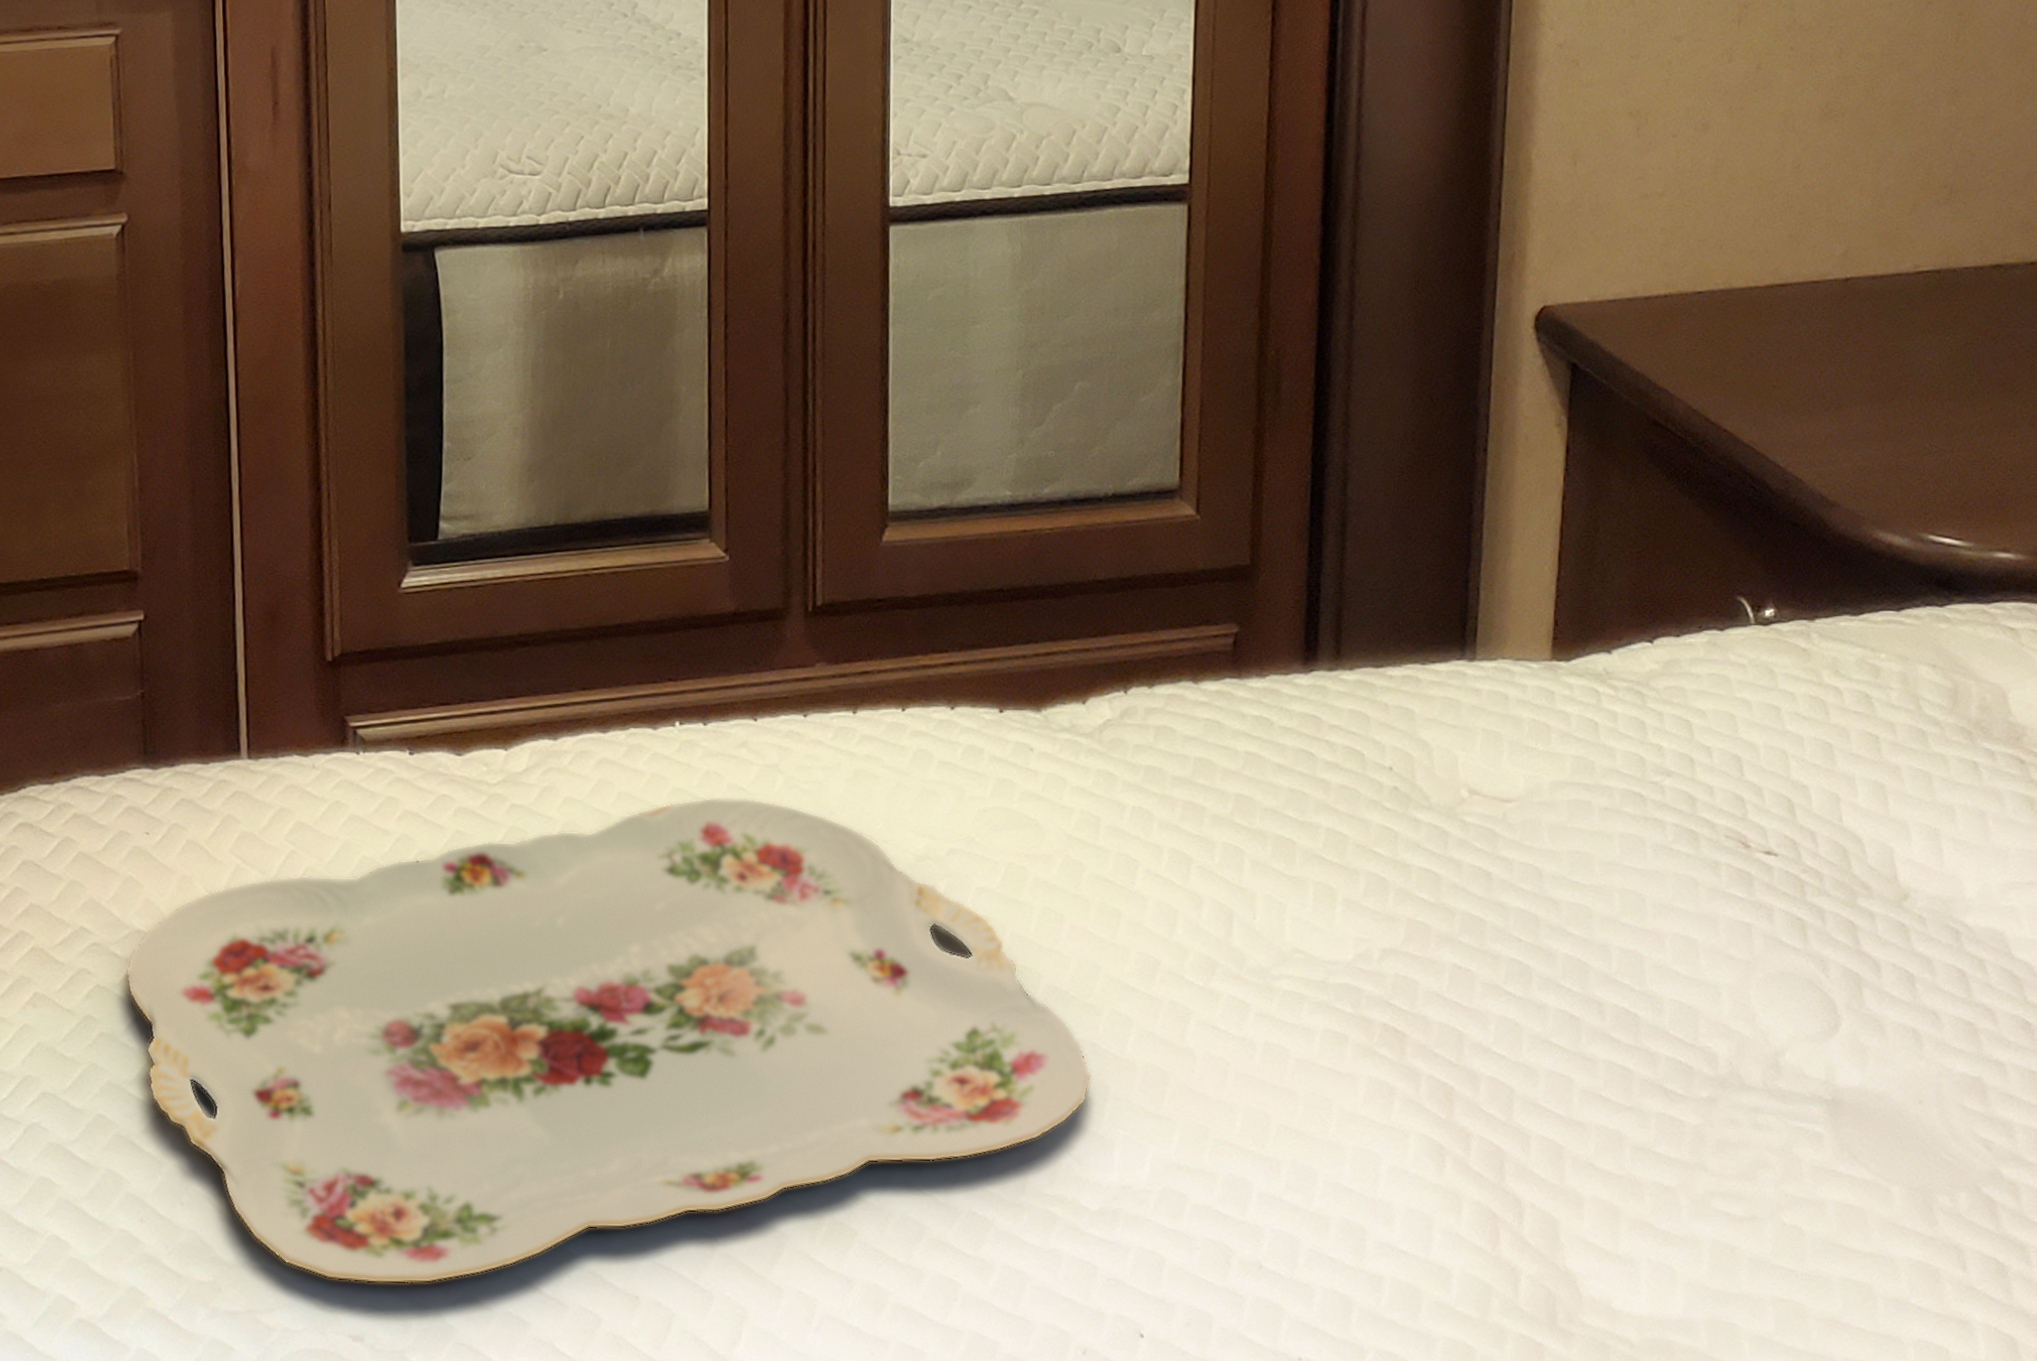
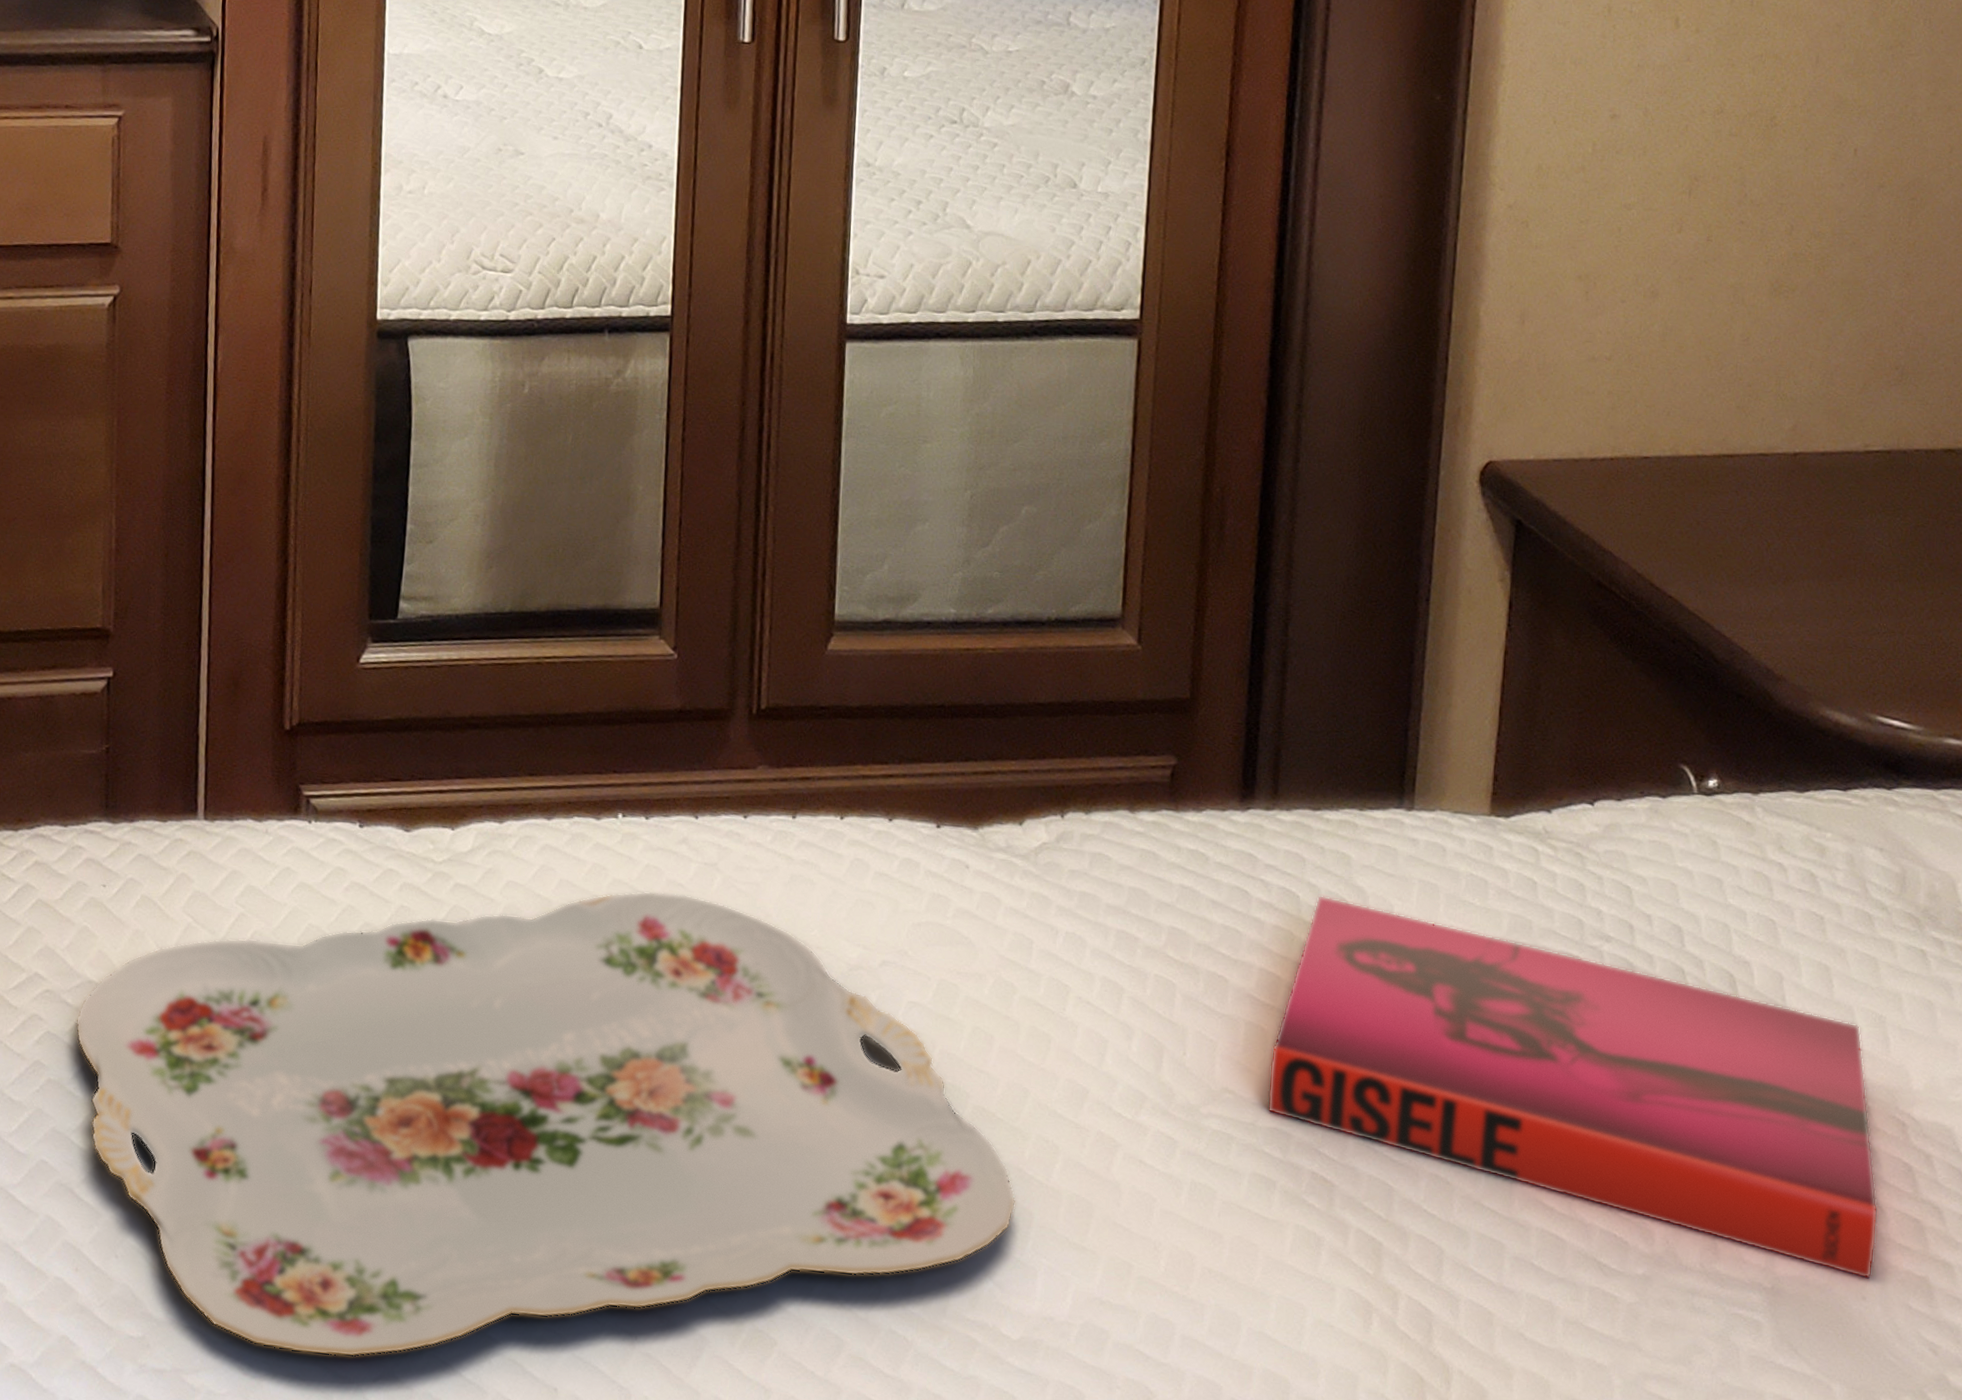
hardback book: none [1337,751,1934,1084] -> present [1267,895,1878,1280]

